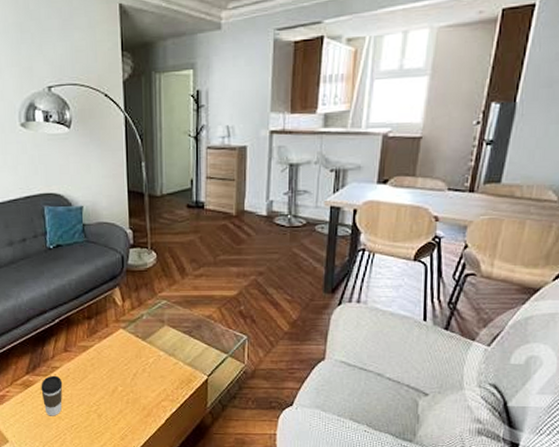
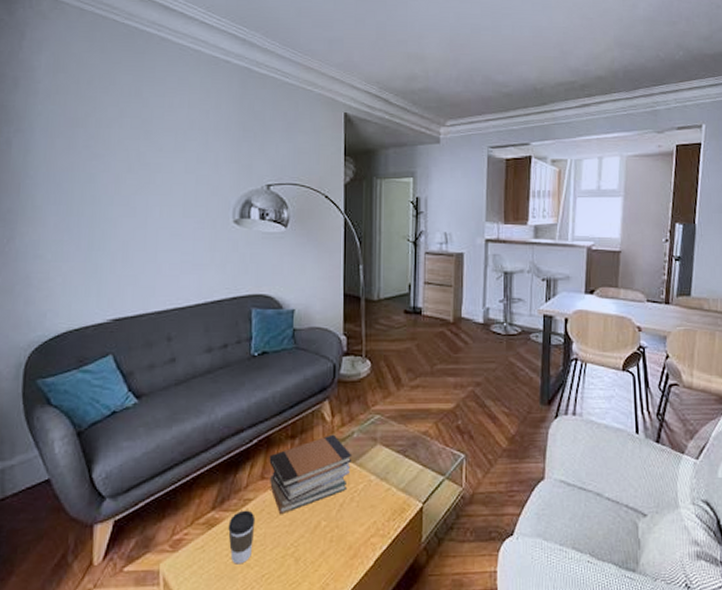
book stack: none [70,316,143,381] -> present [269,434,352,515]

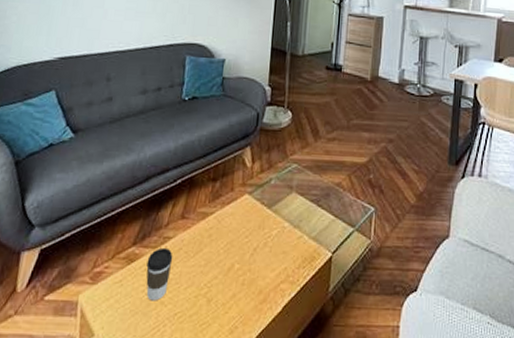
book stack: present [269,434,352,515] -> none [189,179,269,255]

